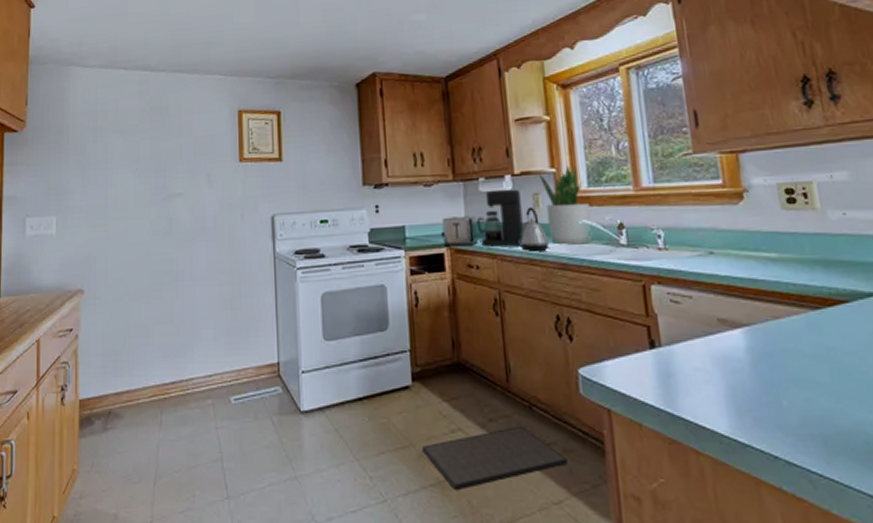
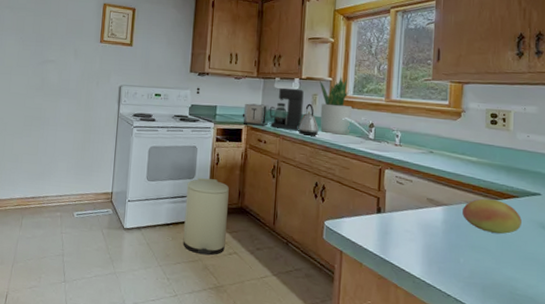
pedal bin: none [379,328,444,437] -> present [183,178,229,256]
doormat: present [421,425,567,489] -> none [206,255,307,294]
fruit: none [771,309,862,359] -> present [462,198,522,234]

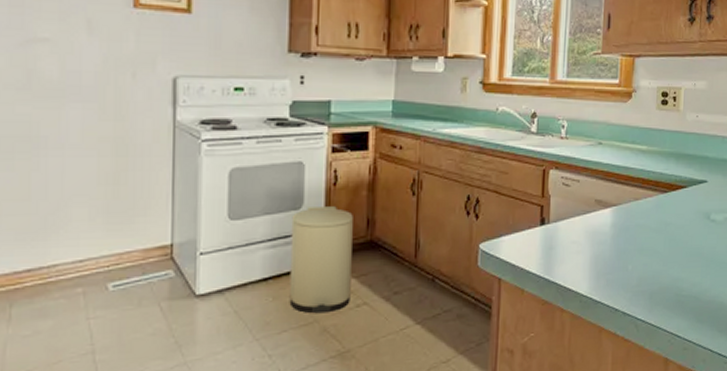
toaster: present [242,103,270,127] -> none [368,94,406,127]
coffee maker: present [269,88,304,131] -> none [405,70,451,129]
kettle: present [297,103,319,136] -> none [442,90,471,134]
planter: present [319,77,353,135] -> none [469,53,512,130]
fruit: present [462,198,522,234] -> none [631,193,689,232]

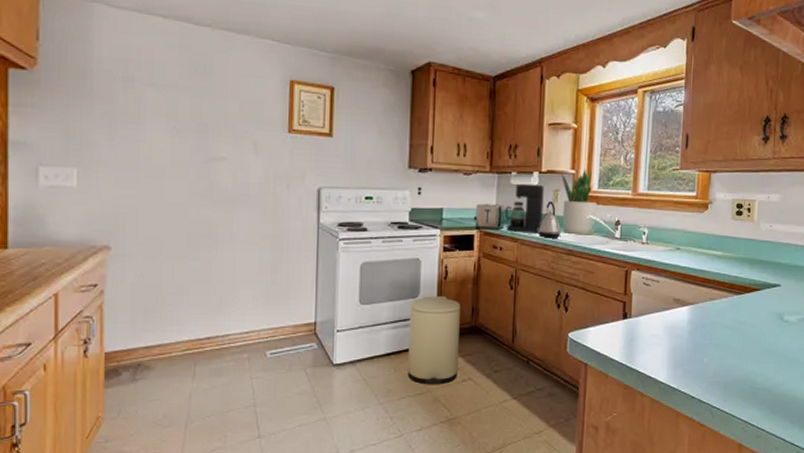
toaster: none [368,94,406,127] -> present [473,203,506,231]
coffee maker: none [405,70,451,129] -> present [504,183,544,234]
kettle: none [442,90,471,134] -> present [537,201,562,238]
planter: none [469,53,512,130] -> present [560,169,598,235]

